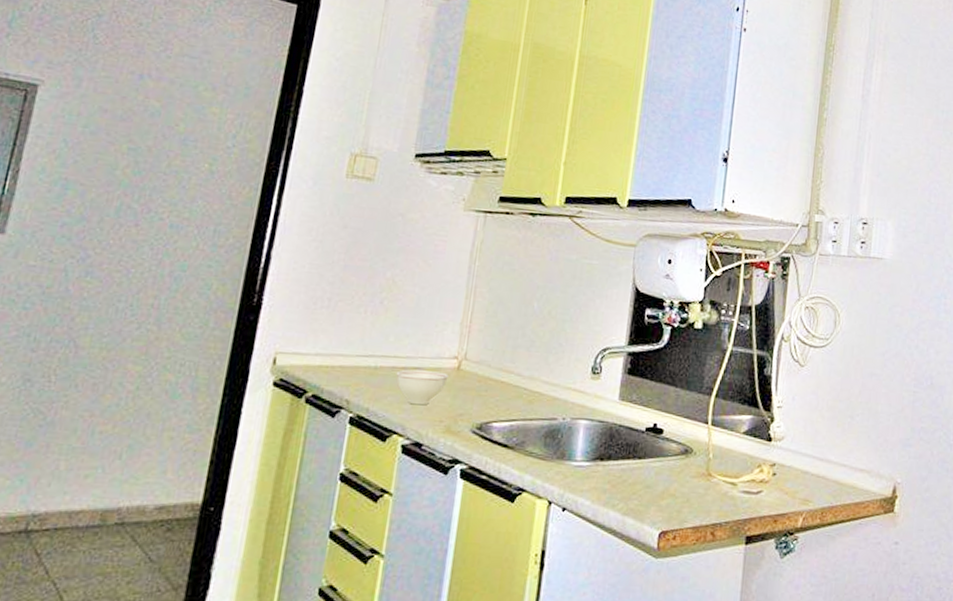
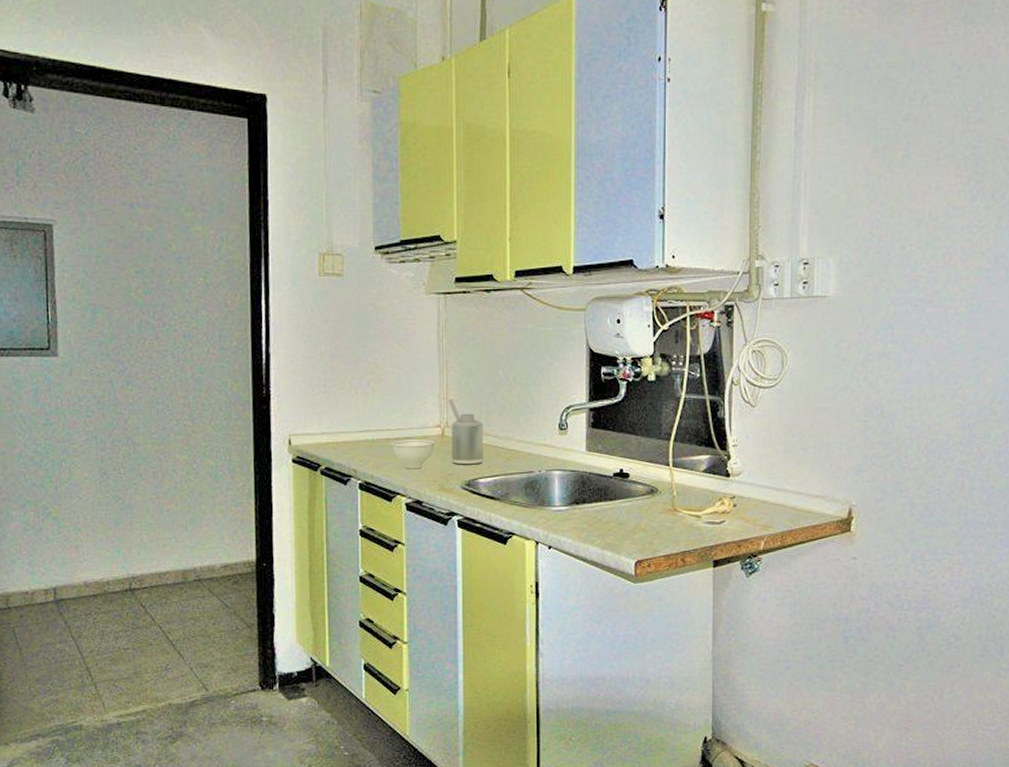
soap dispenser: none [464,327,507,406] -> present [449,398,484,465]

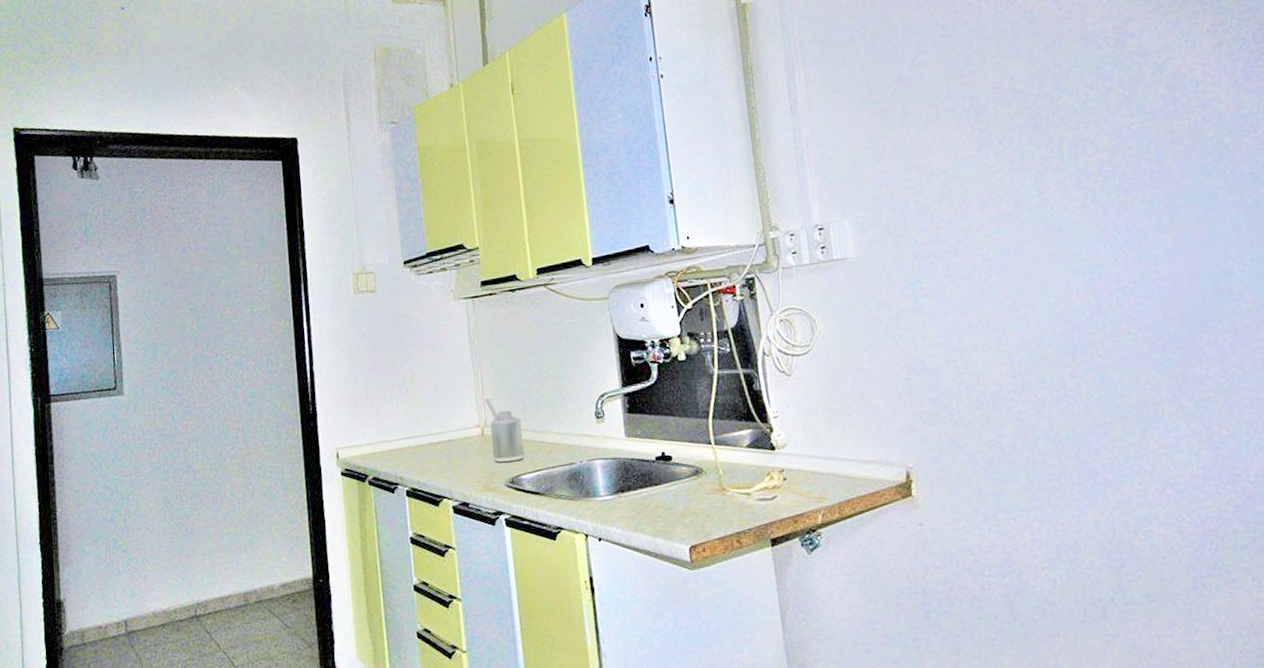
bowl: present [391,440,435,469] -> none [433,440,476,472]

